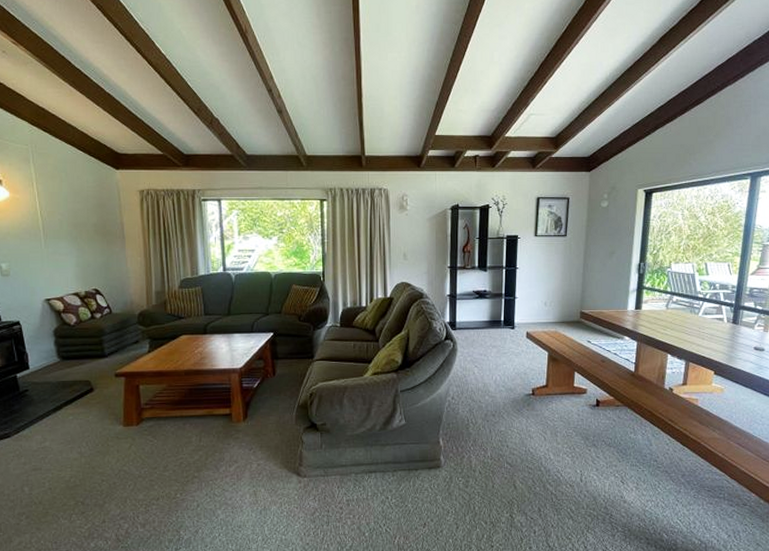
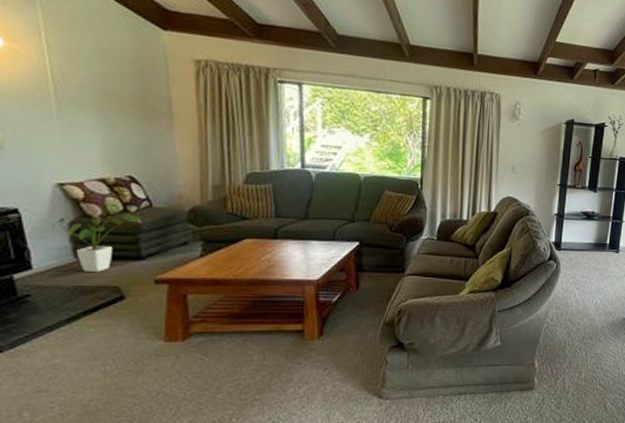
house plant: none [41,319,104,369] -> present [51,213,141,272]

